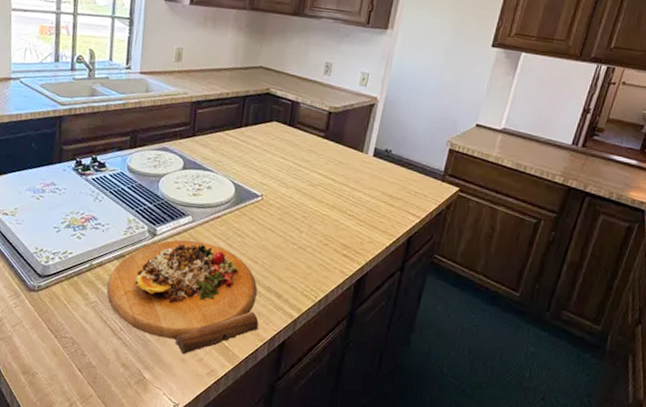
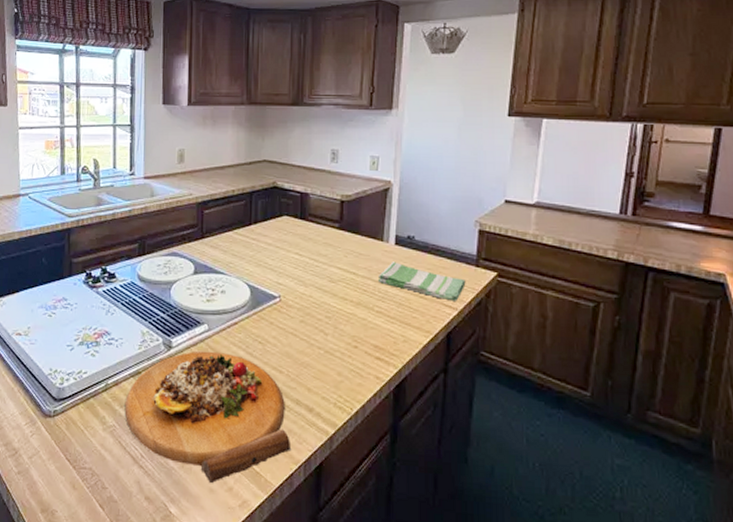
dish towel: none [353,171,431,210] -> present [377,262,466,301]

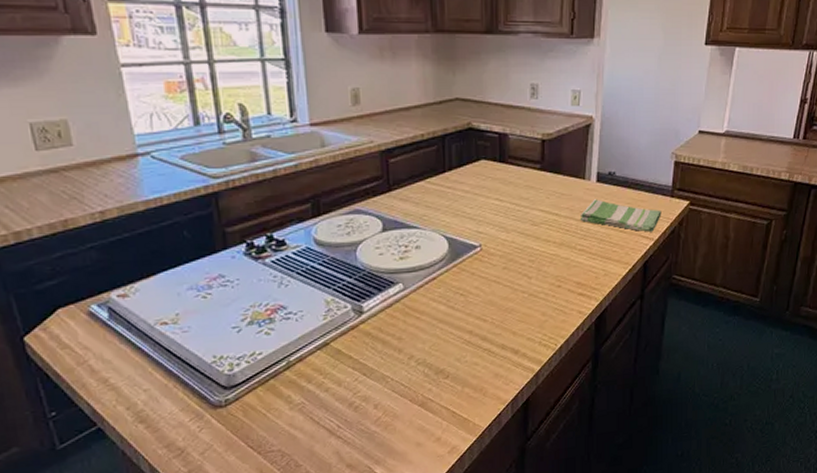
cutting board: present [124,351,292,484] -> none [313,310,499,439]

